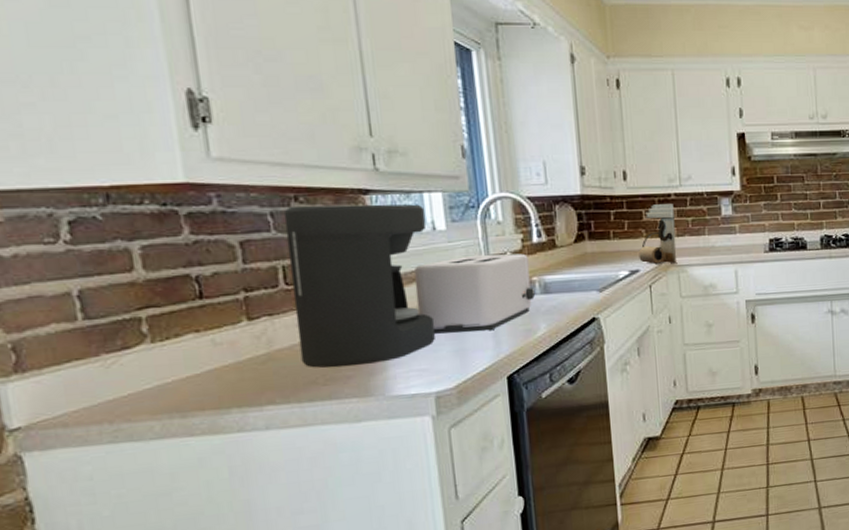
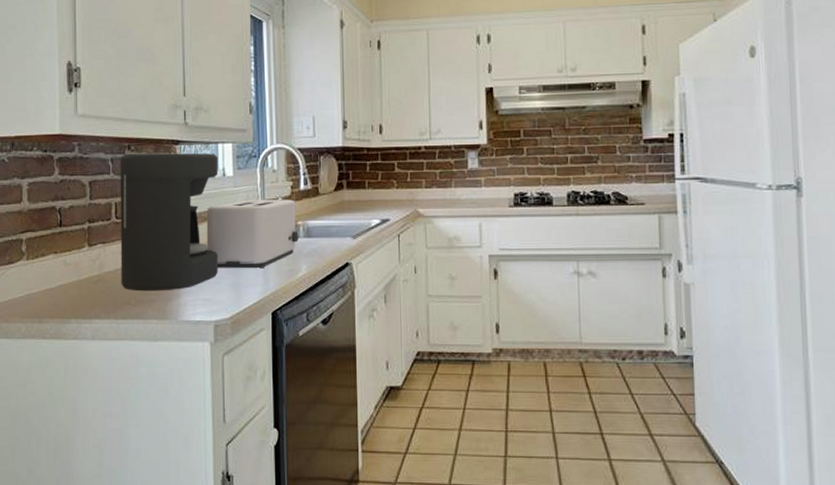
paper towel holder: present [639,204,677,264] -> none [390,156,425,215]

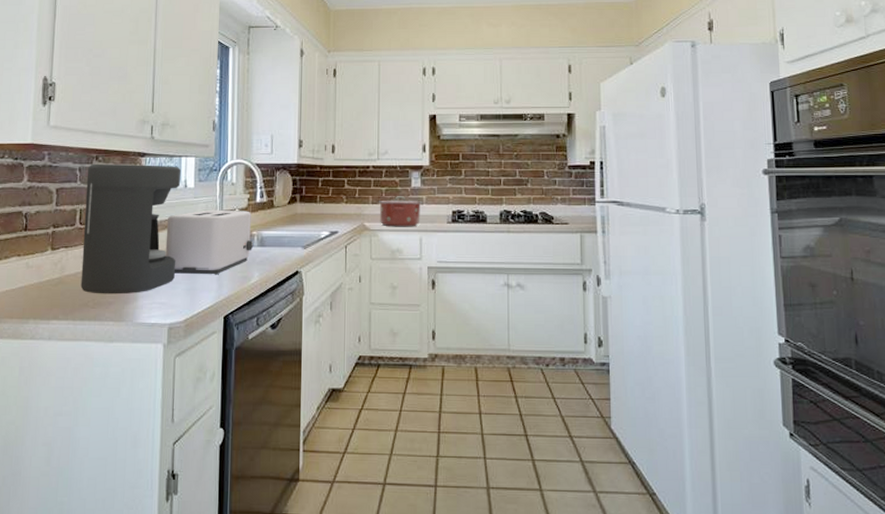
casserole: none [432,179,481,213] -> present [378,196,423,227]

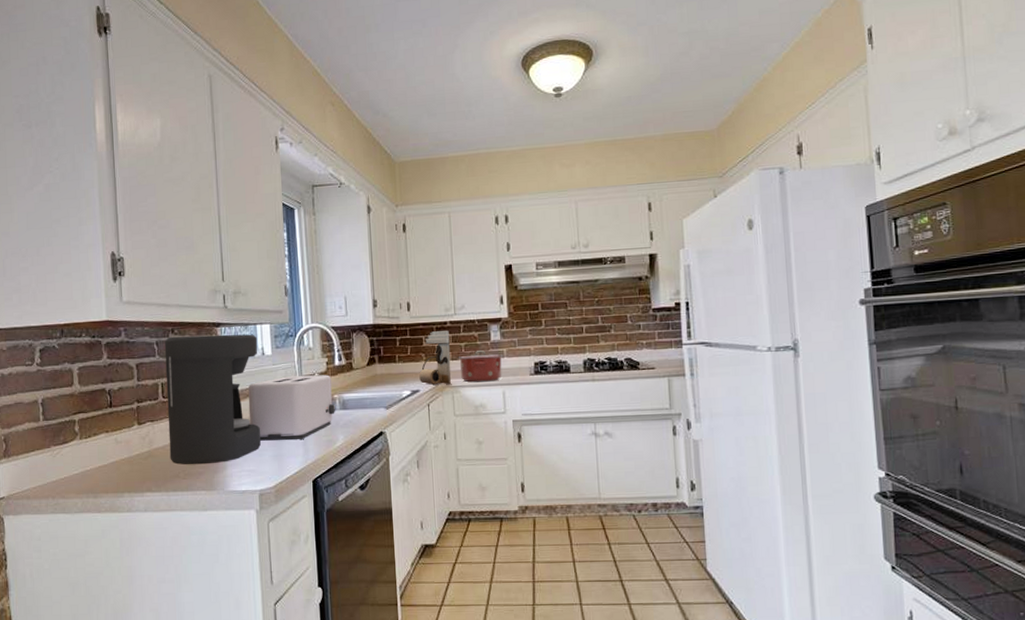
paper towel holder: none [339,175,371,228] -> present [419,331,452,385]

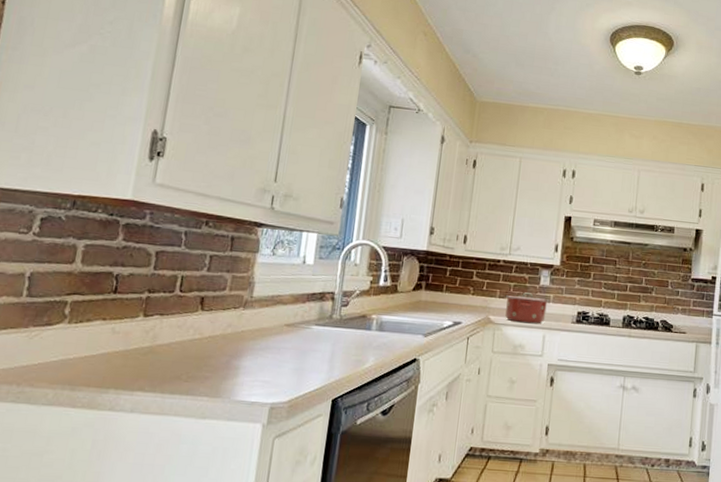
coffee maker: present [164,334,261,465] -> none [174,229,301,370]
toaster: present [247,375,336,441] -> none [274,288,373,357]
paper towel holder: present [419,331,452,385] -> none [463,267,501,322]

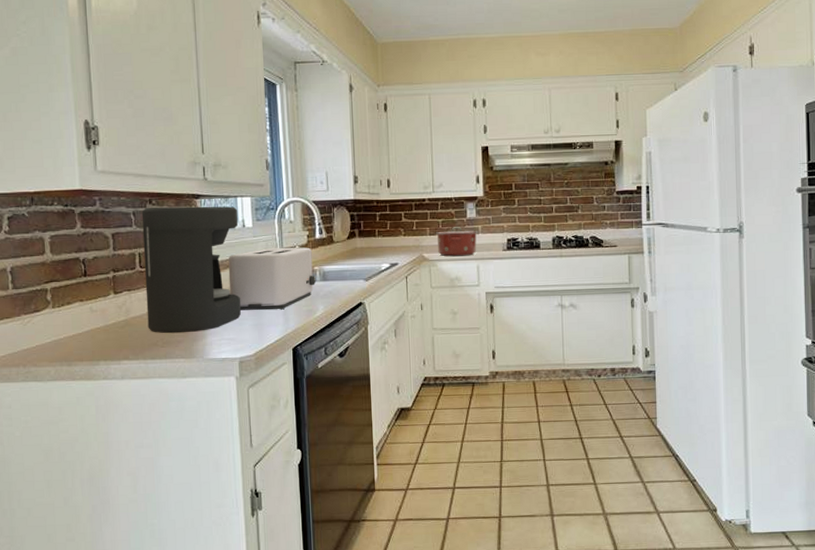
coffee maker: none [174,229,301,370] -> present [141,206,241,334]
toaster: none [274,288,373,357] -> present [228,247,317,311]

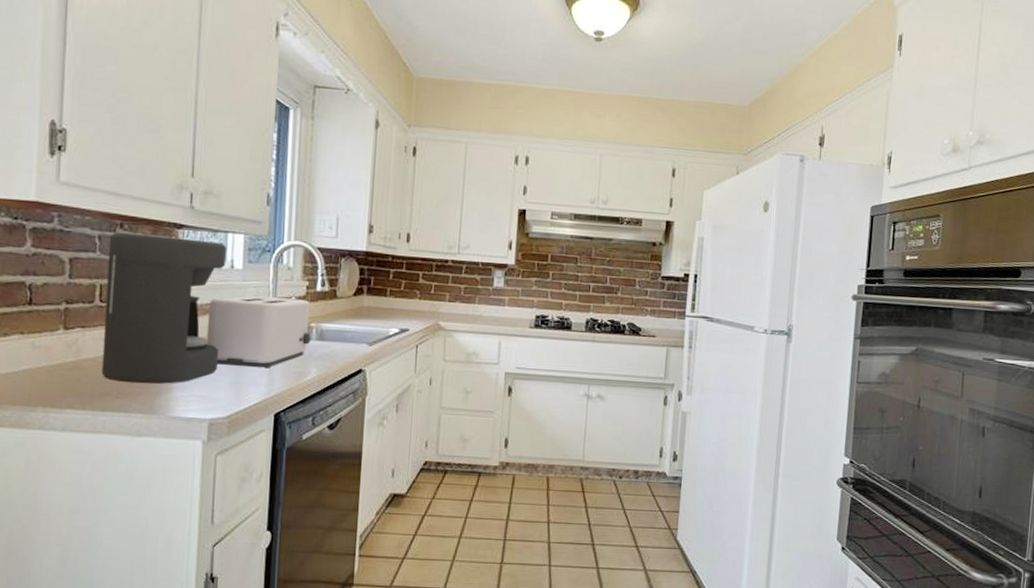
casserole: present [435,227,479,257] -> none [455,295,505,330]

